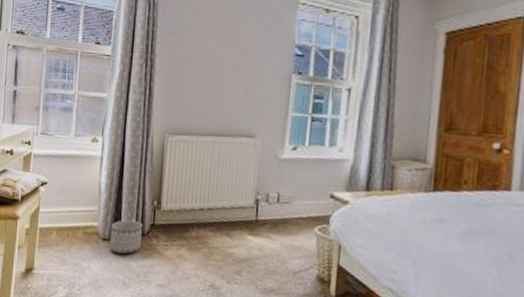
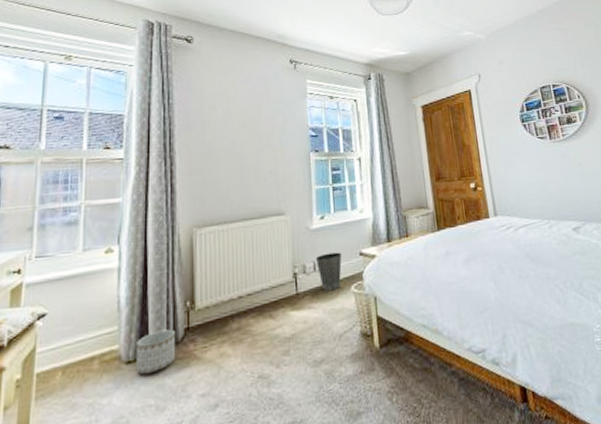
waste basket: none [280,187,309,227] -> present [315,252,342,291]

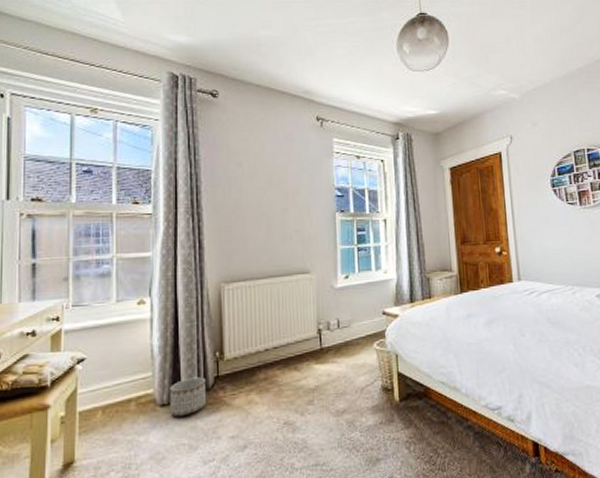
waste basket: present [315,252,342,291] -> none [339,310,365,347]

